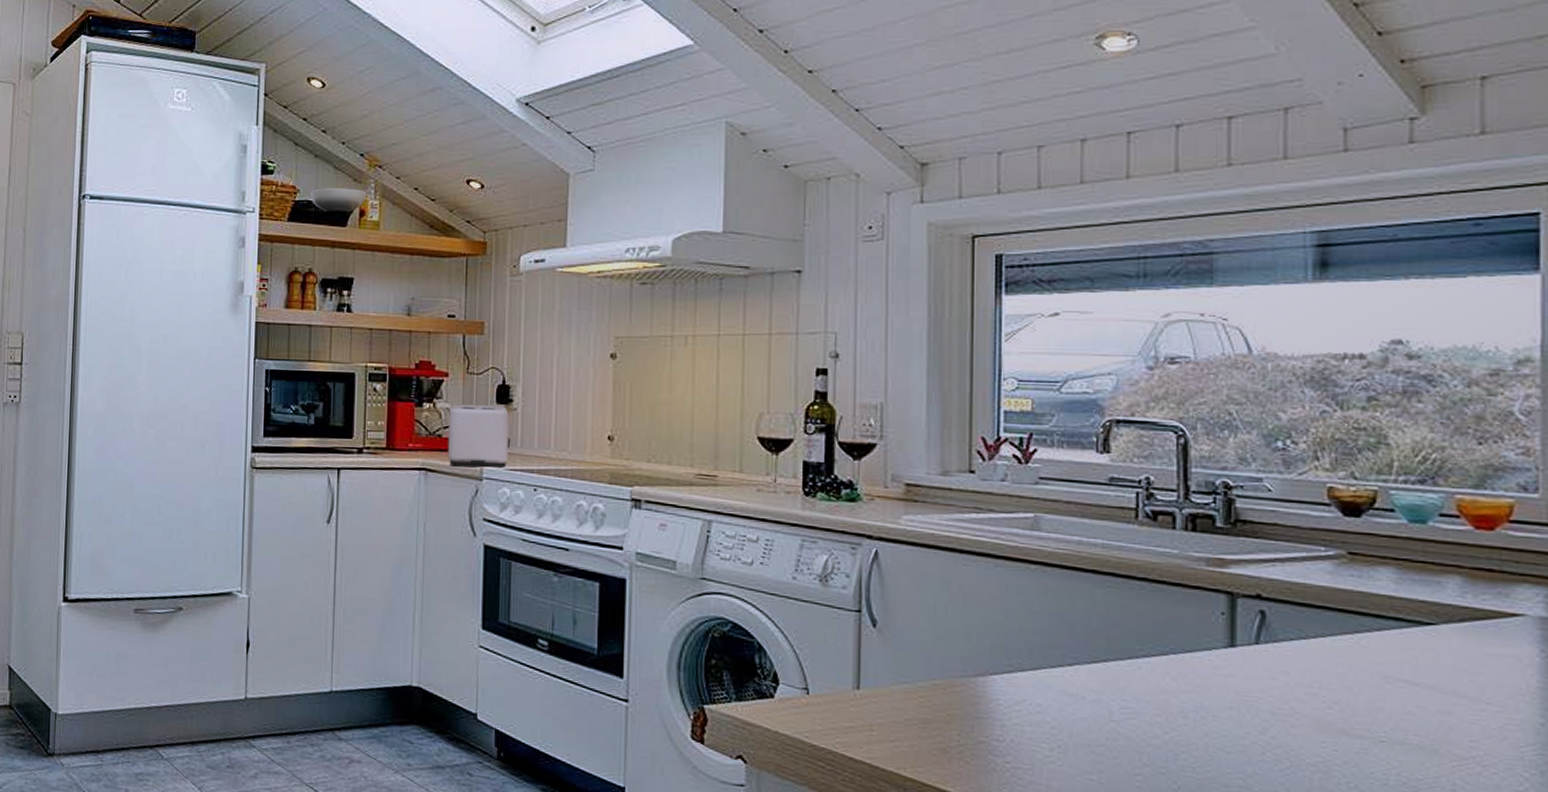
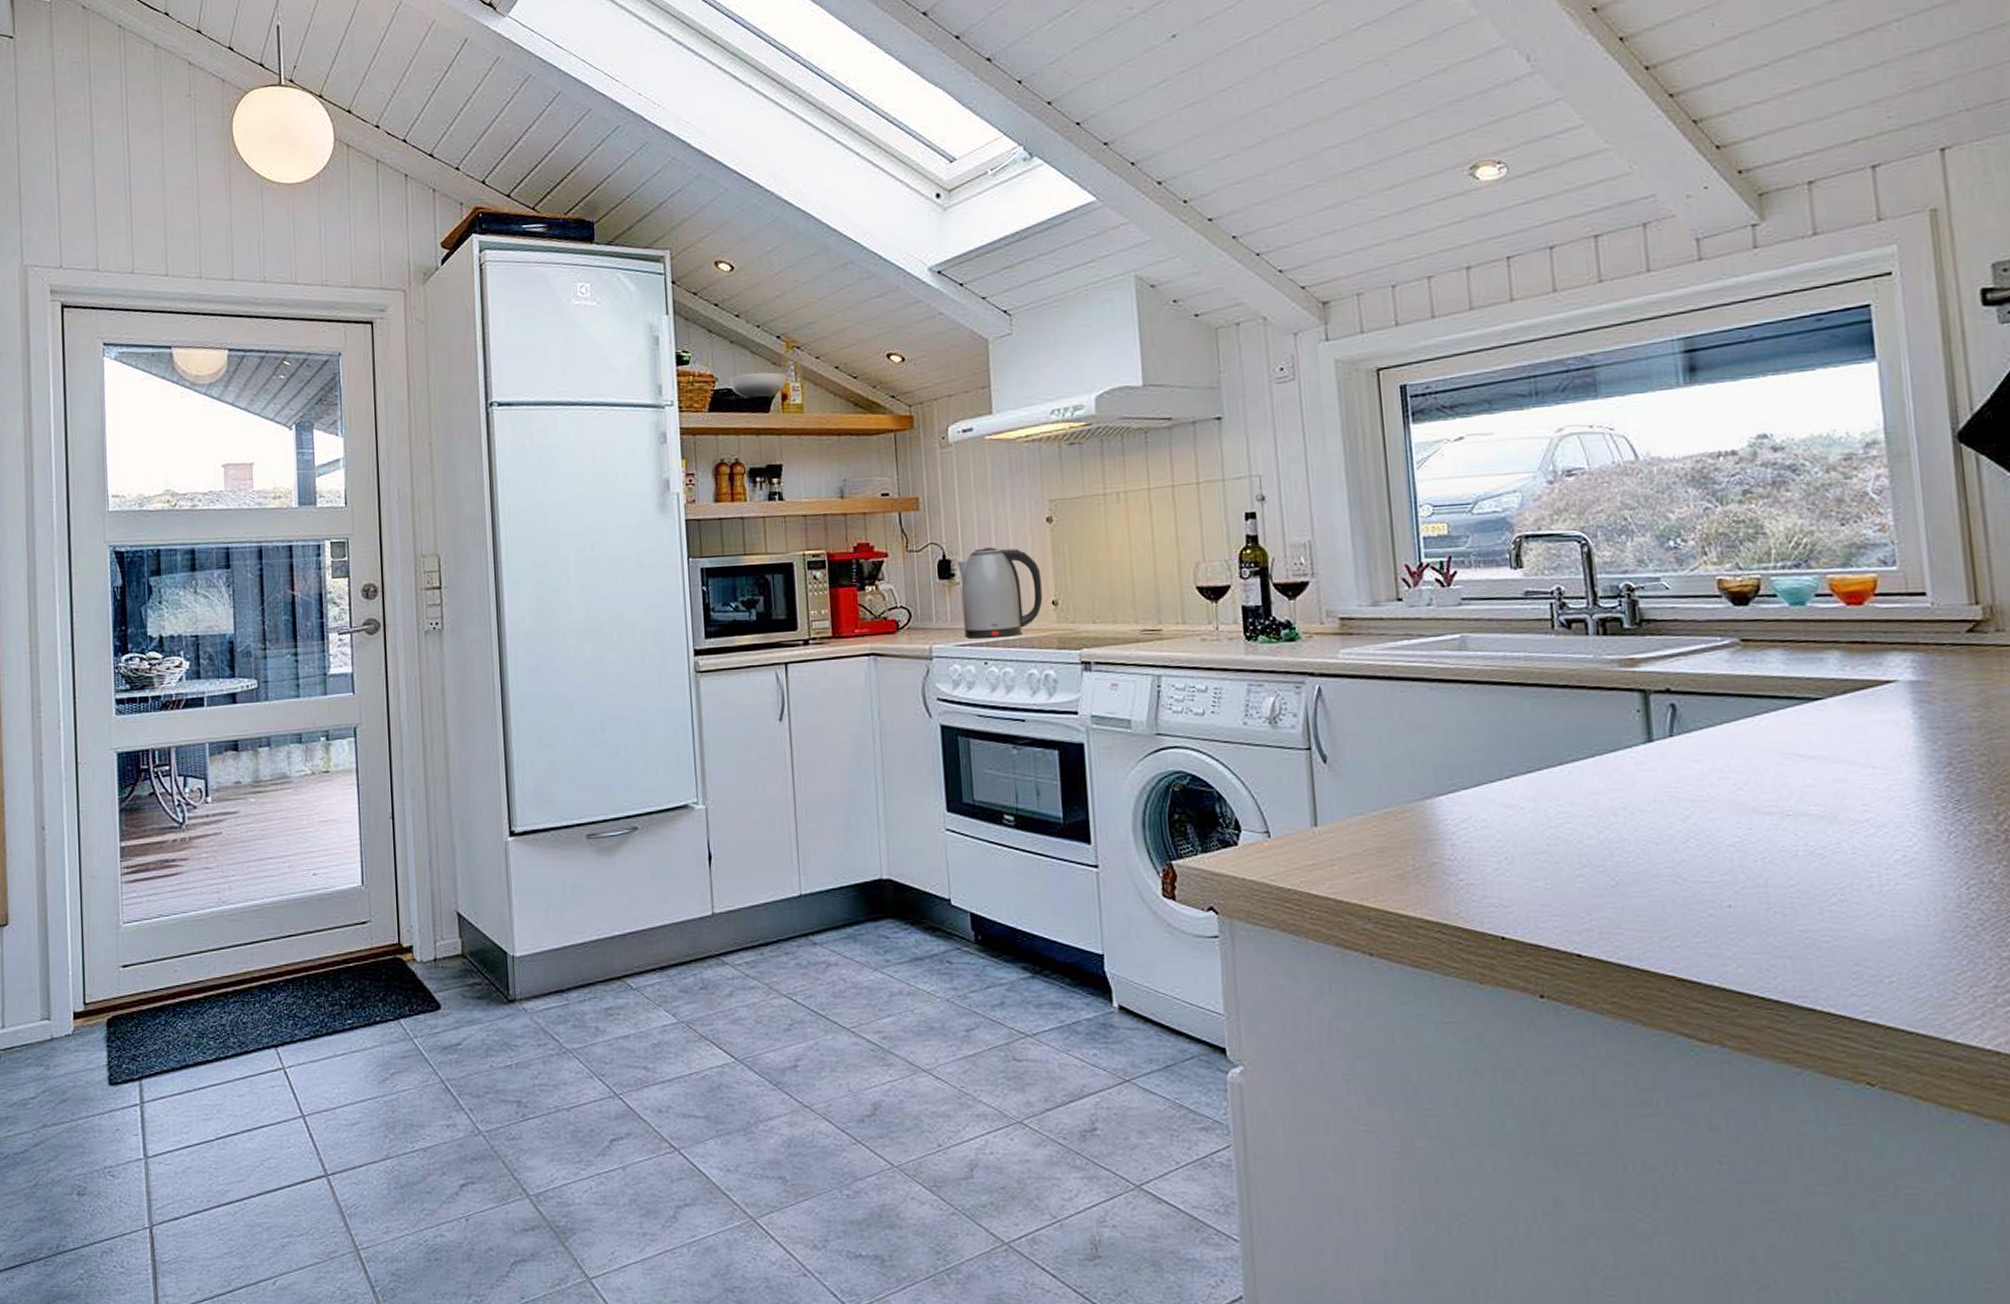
toaster: present [448,404,511,469] -> none [892,581,957,648]
kettle: none [517,377,600,467] -> present [958,547,1043,639]

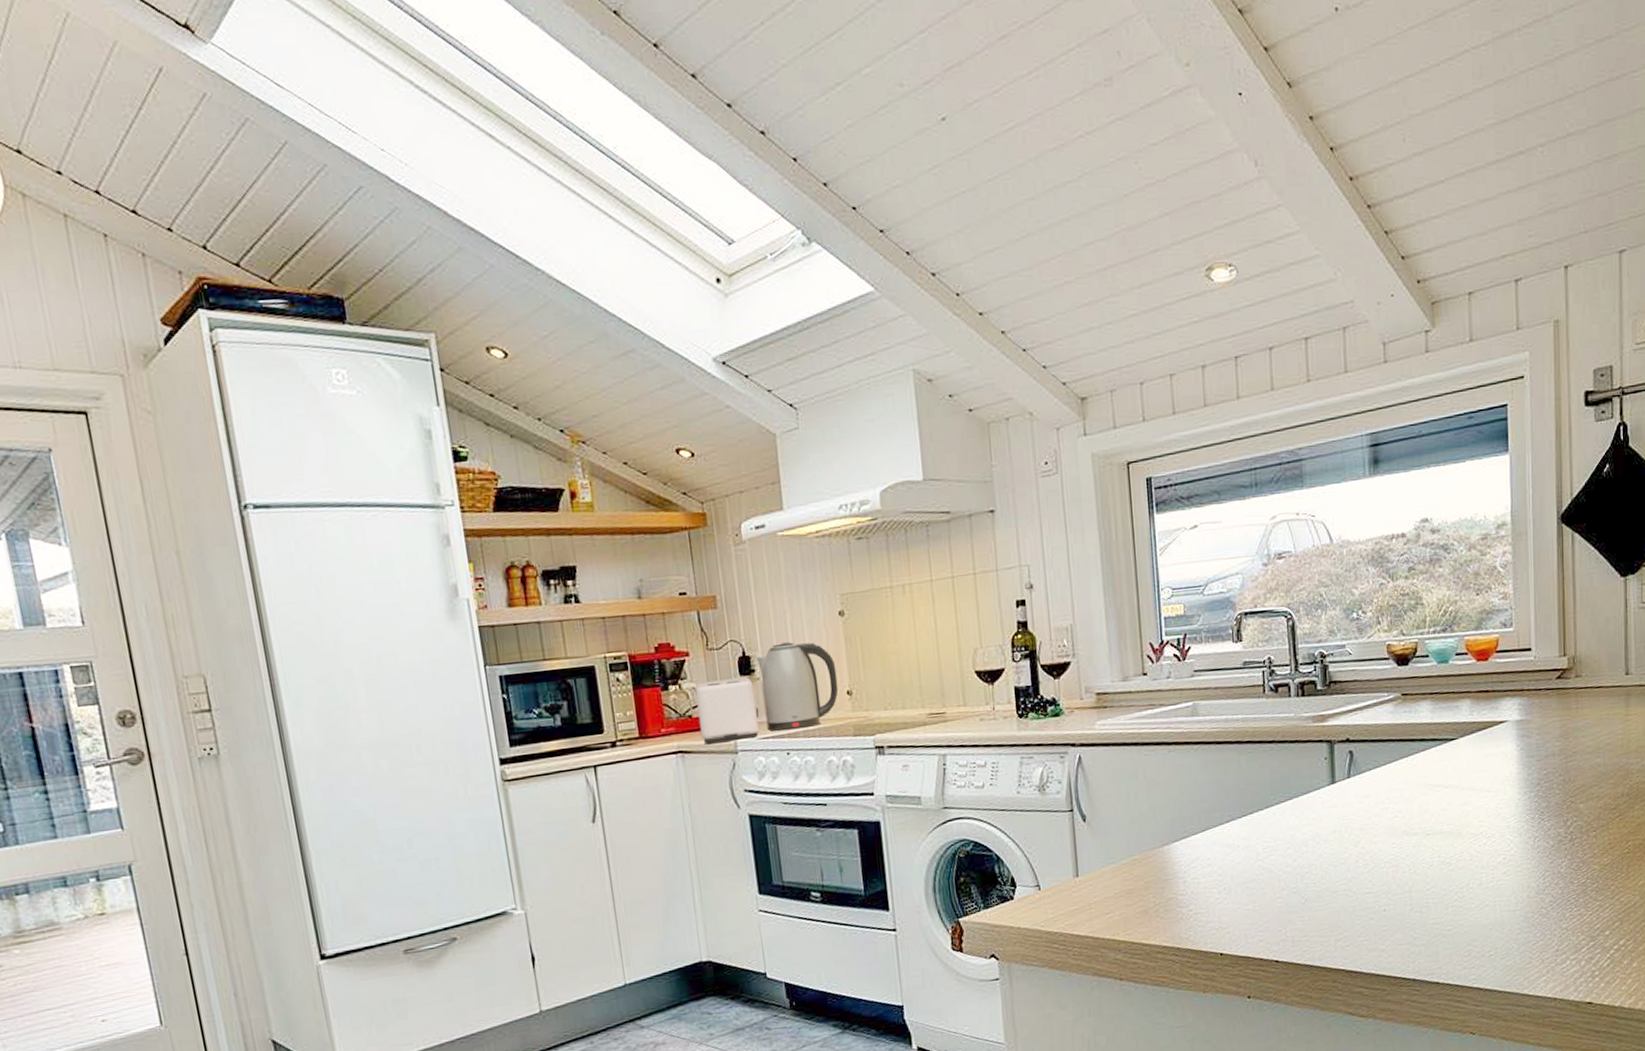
bowl: present [728,372,788,401] -> none [512,468,575,499]
toaster: none [892,581,957,648] -> present [695,677,759,745]

